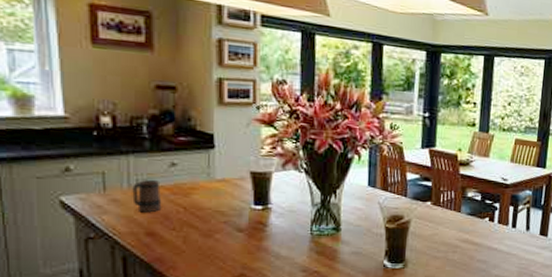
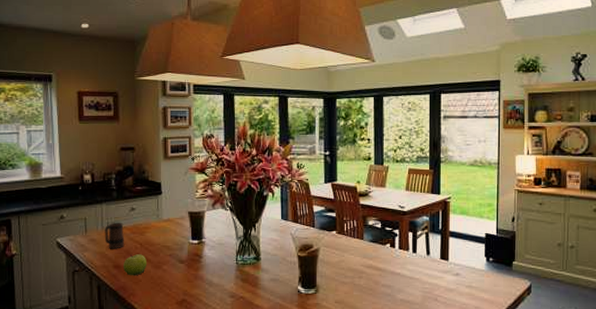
fruit: none [160,219,192,246] -> present [124,254,146,276]

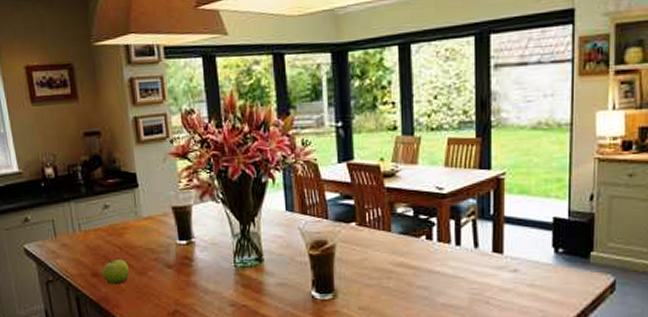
mug: present [104,222,125,249] -> none [76,222,102,255]

